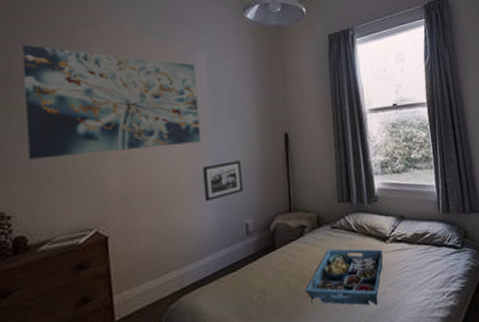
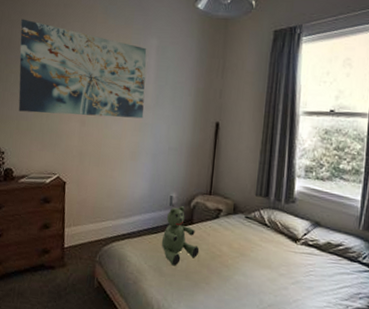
picture frame: present [202,161,243,202] -> none [140,139,174,171]
teddy bear: none [242,232,288,304] -> present [161,206,200,266]
serving tray: present [305,248,384,306] -> none [212,236,292,297]

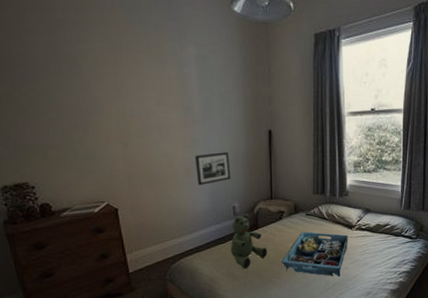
wall art: present [18,19,147,119] -> none [19,27,193,139]
picture frame: none [140,139,174,171] -> present [194,152,231,186]
serving tray: none [212,236,292,297] -> present [281,231,348,277]

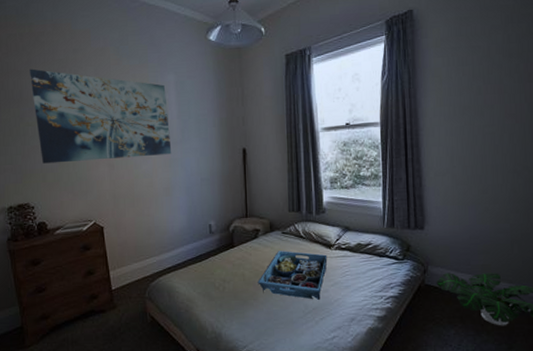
wall art: none [19,27,193,139] -> present [30,69,172,164]
picture frame: present [194,152,231,186] -> none [173,171,207,205]
teddy bear: present [230,214,268,269] -> none [206,232,244,289]

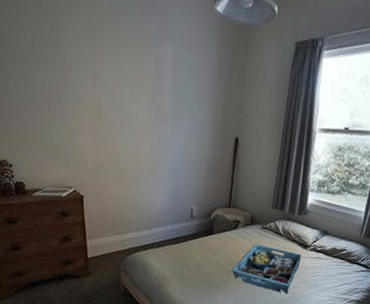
wall art: present [30,69,172,164] -> none [12,10,162,132]

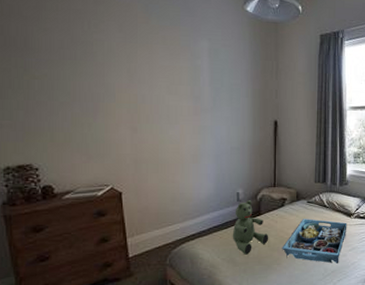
teddy bear: none [183,218,219,272] -> present [232,200,269,255]

